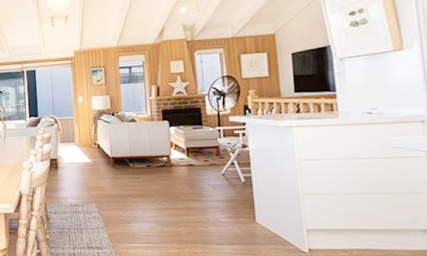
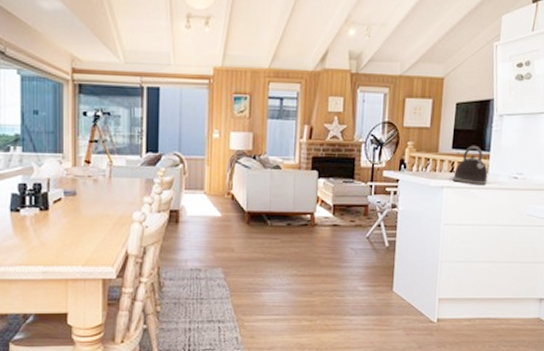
kettle: none [300,87,339,124] -> present [453,145,488,187]

